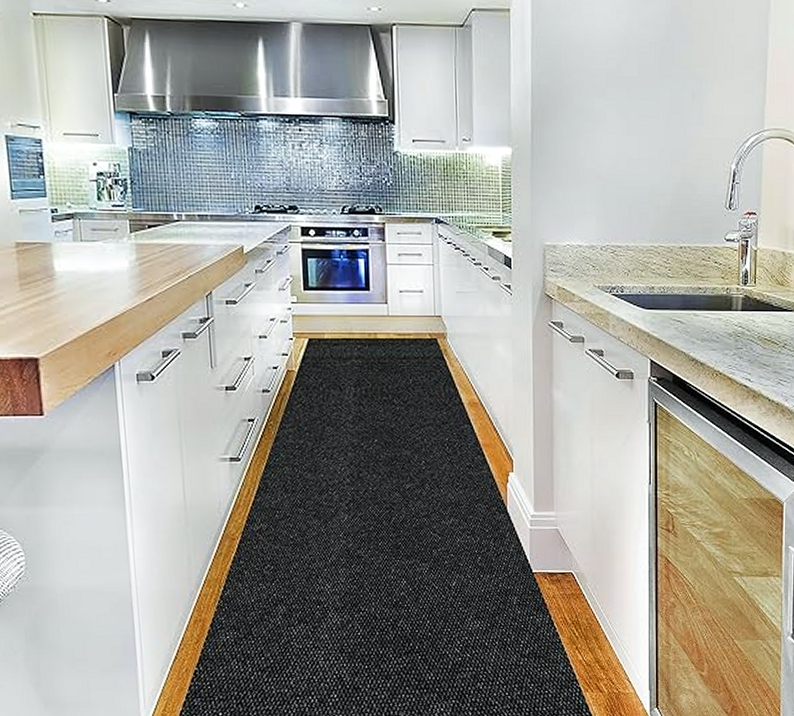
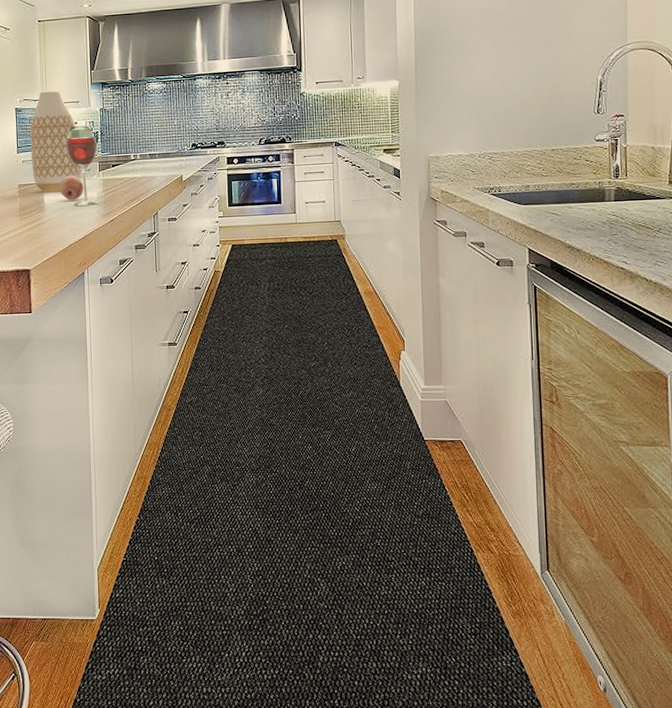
vase: none [28,115,106,257] -> present [30,91,81,193]
fruit: none [75,235,110,269] -> present [59,175,84,201]
wineglass: none [81,169,132,277] -> present [65,126,99,206]

